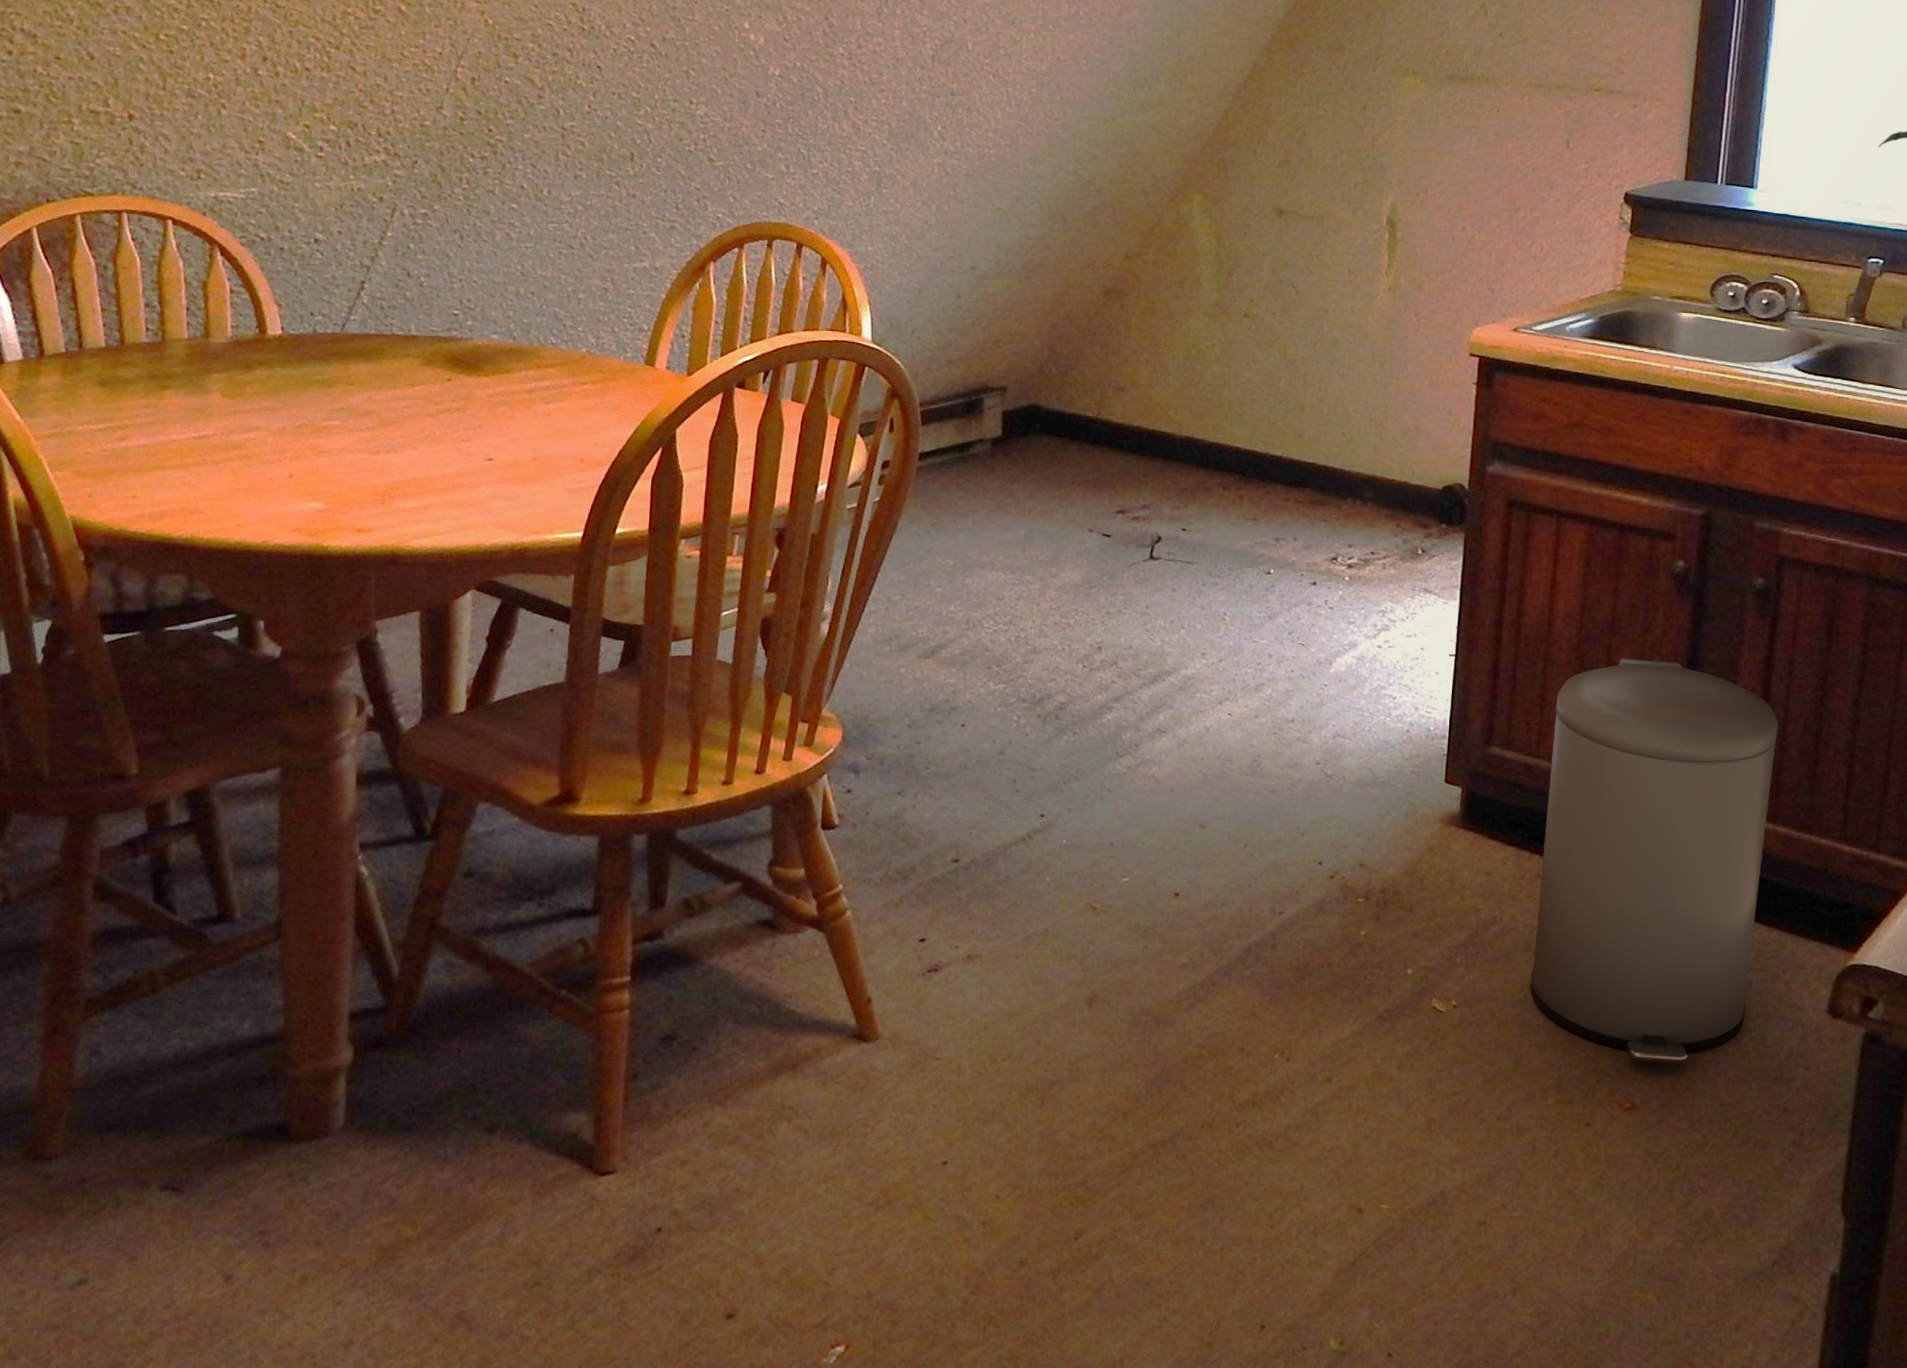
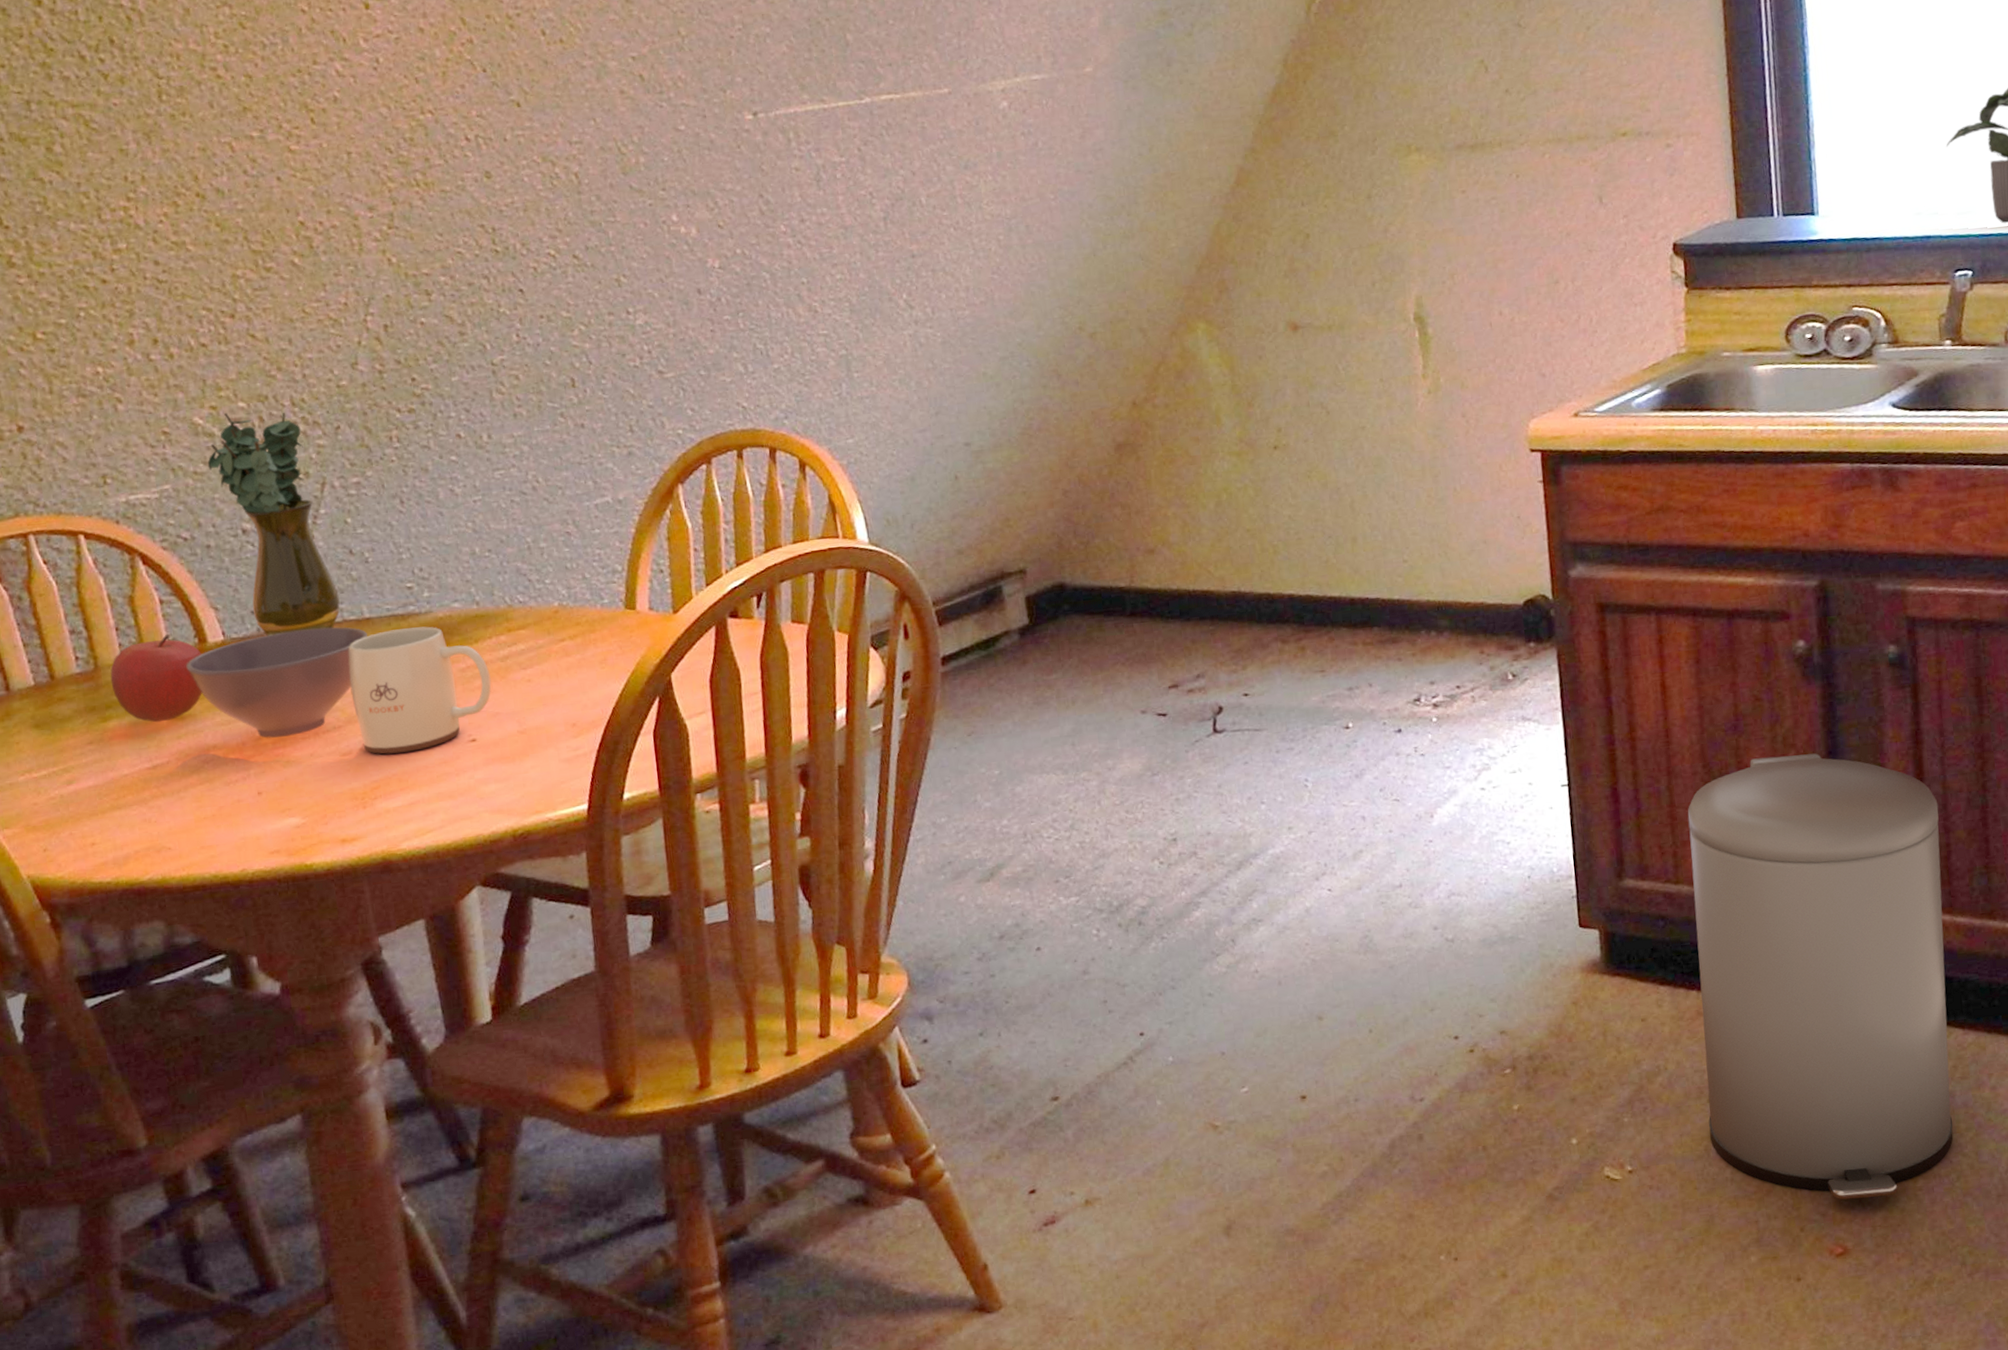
fruit: none [174,320,260,398] -> present [110,633,202,723]
bowl: none [244,335,412,429] -> present [186,627,368,738]
vase: none [293,133,392,339] -> present [207,413,340,636]
mug: none [388,349,515,461] -> present [348,626,492,754]

